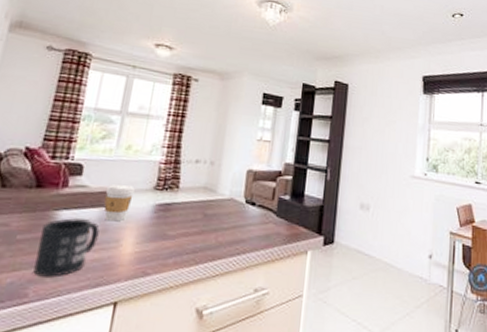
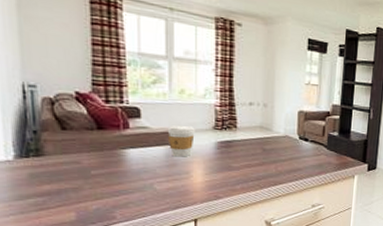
mug: present [33,218,100,277] -> none [114,155,169,203]

